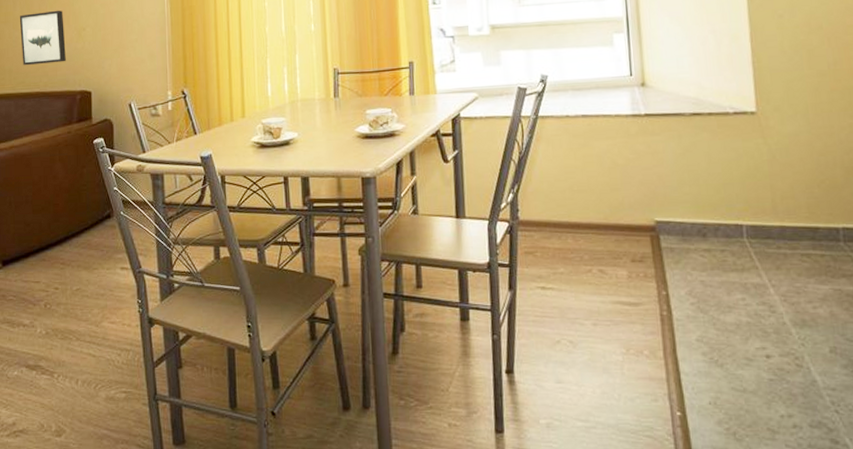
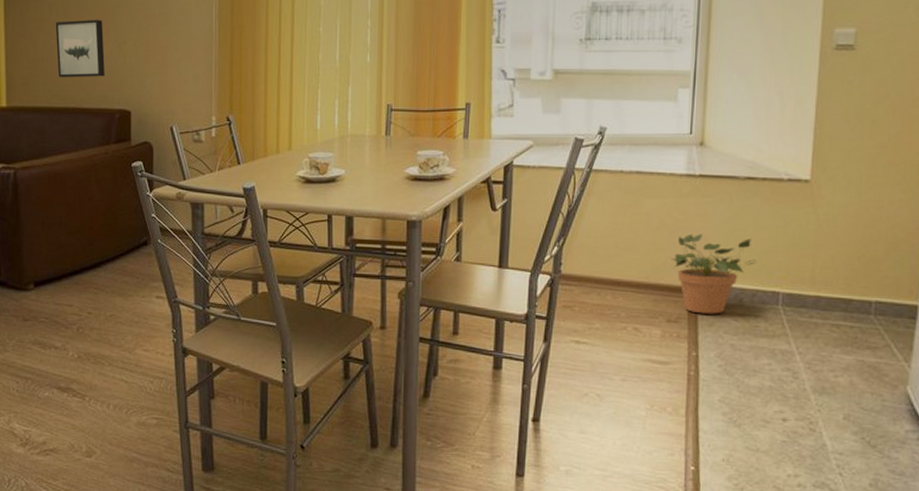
potted plant: none [627,171,715,252] -> present [671,233,757,314]

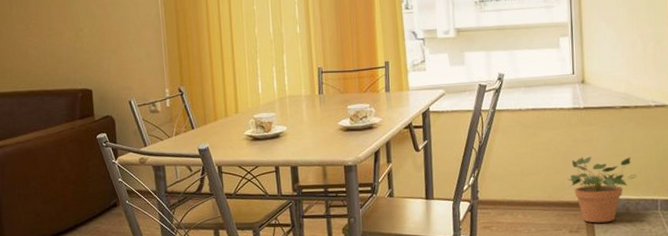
wall art: present [55,19,105,78] -> none [16,11,66,65]

